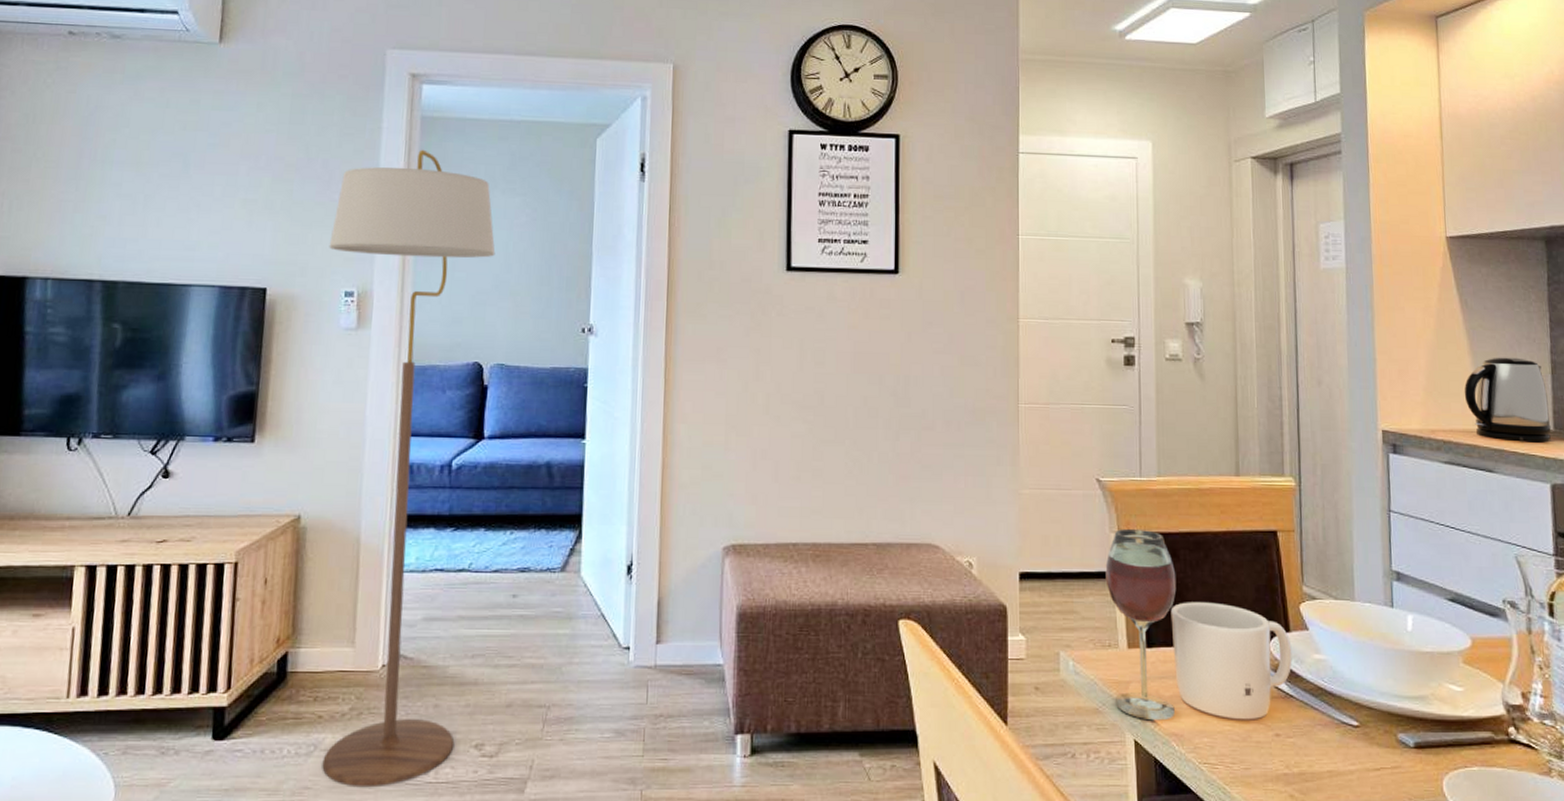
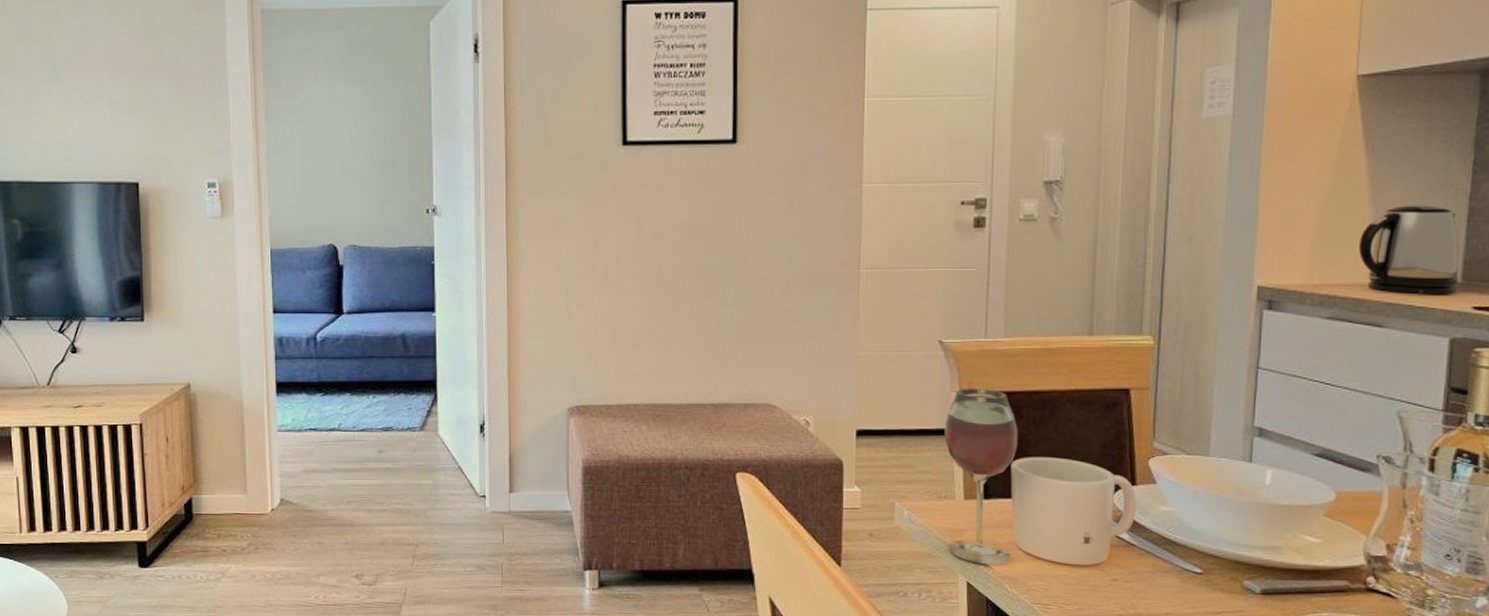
floor lamp: present [322,149,496,788] -> none [189,42,341,608]

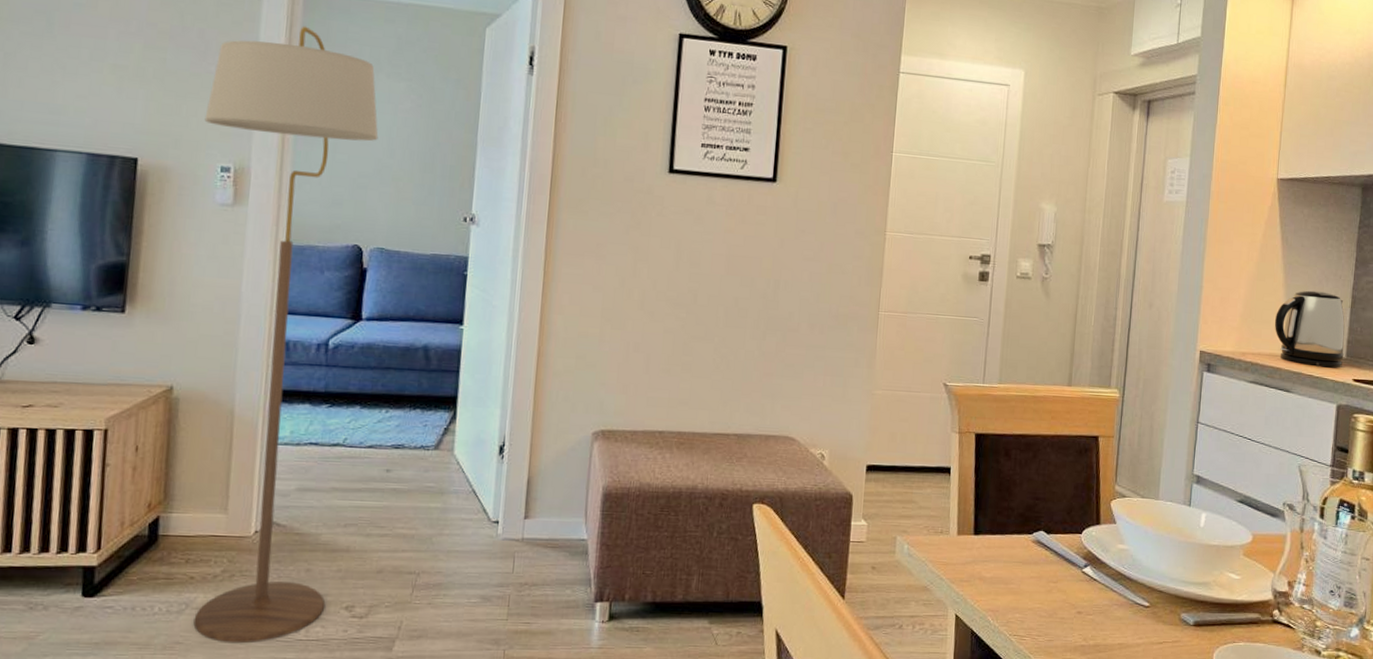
floor lamp: none [189,42,341,608] -> present [193,26,379,644]
wineglass: present [944,388,1018,565] -> none [942,429,1007,599]
mug: present [1010,457,1137,568] -> none [996,496,1100,601]

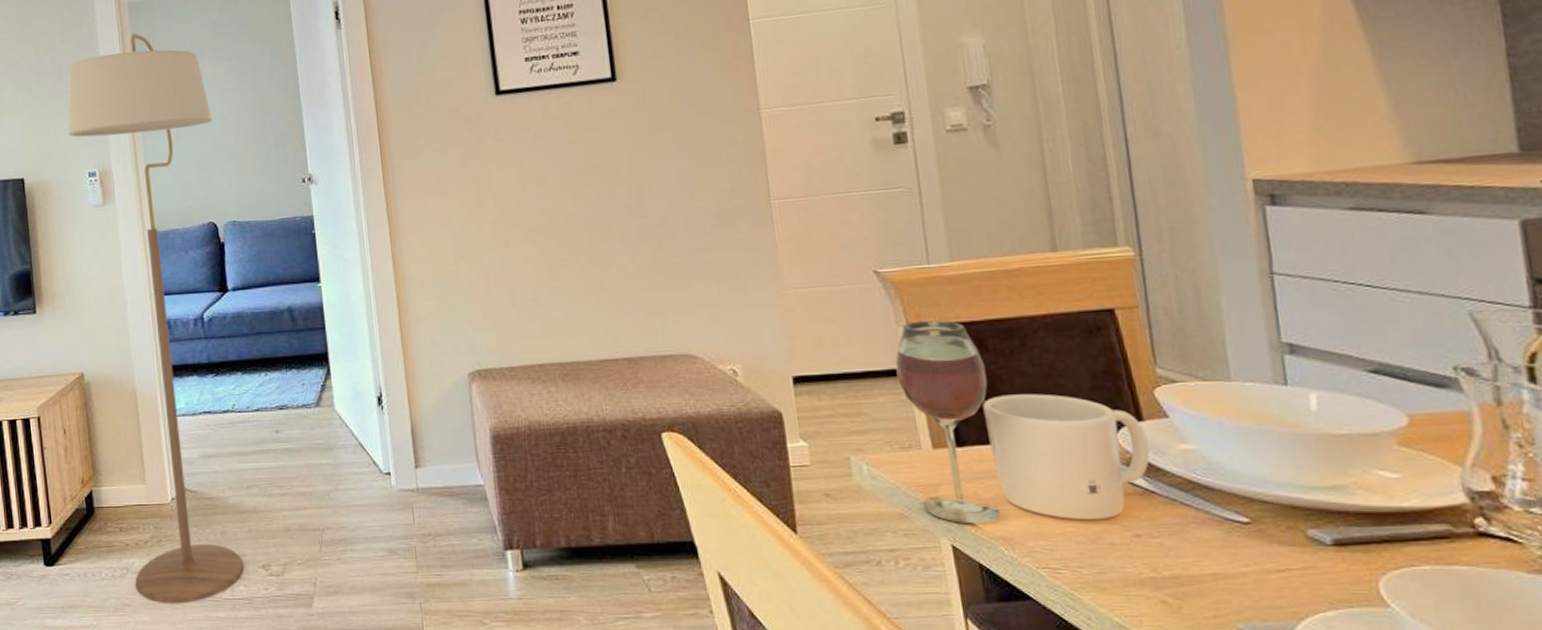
wineglass: none [942,429,1007,599] -> present [894,320,1000,524]
mug: none [996,496,1100,601] -> present [982,393,1150,522]
kettle: present [1274,290,1345,369] -> none [1372,68,1516,174]

